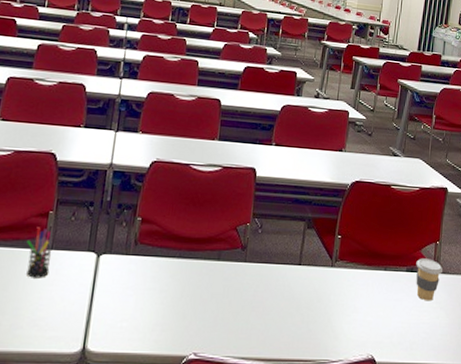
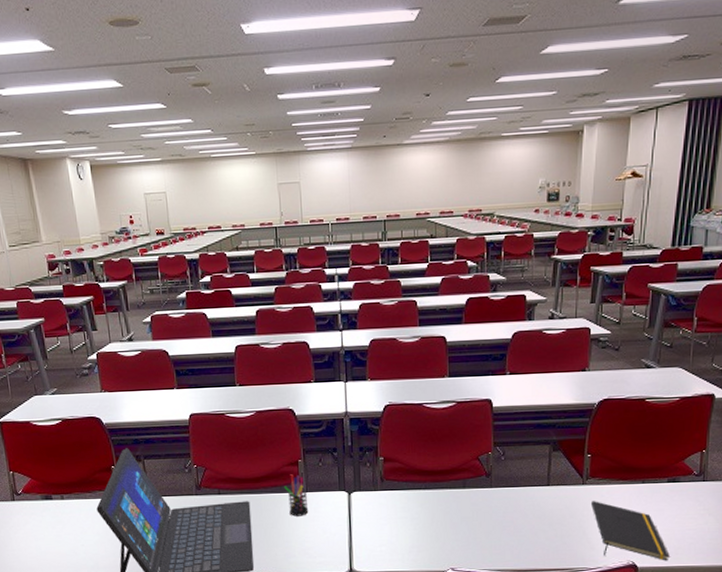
notepad: none [337,285,405,357] -> present [590,501,670,561]
coffee cup: present [416,258,443,301] -> none [678,468,712,509]

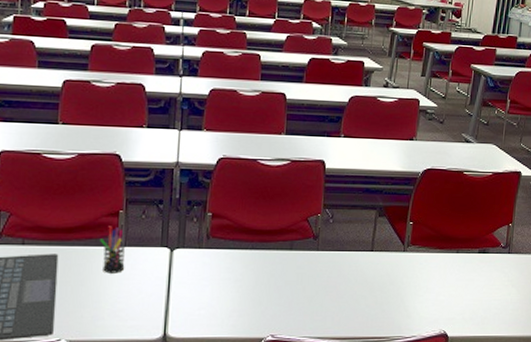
notepad: present [590,501,670,561] -> none [409,269,477,331]

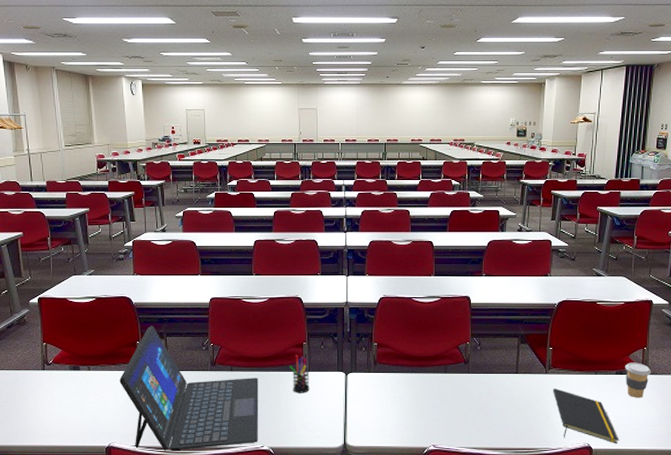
notepad: none [409,269,477,331] -> present [552,388,619,444]
coffee cup: none [488,240,516,280] -> present [625,362,652,398]

